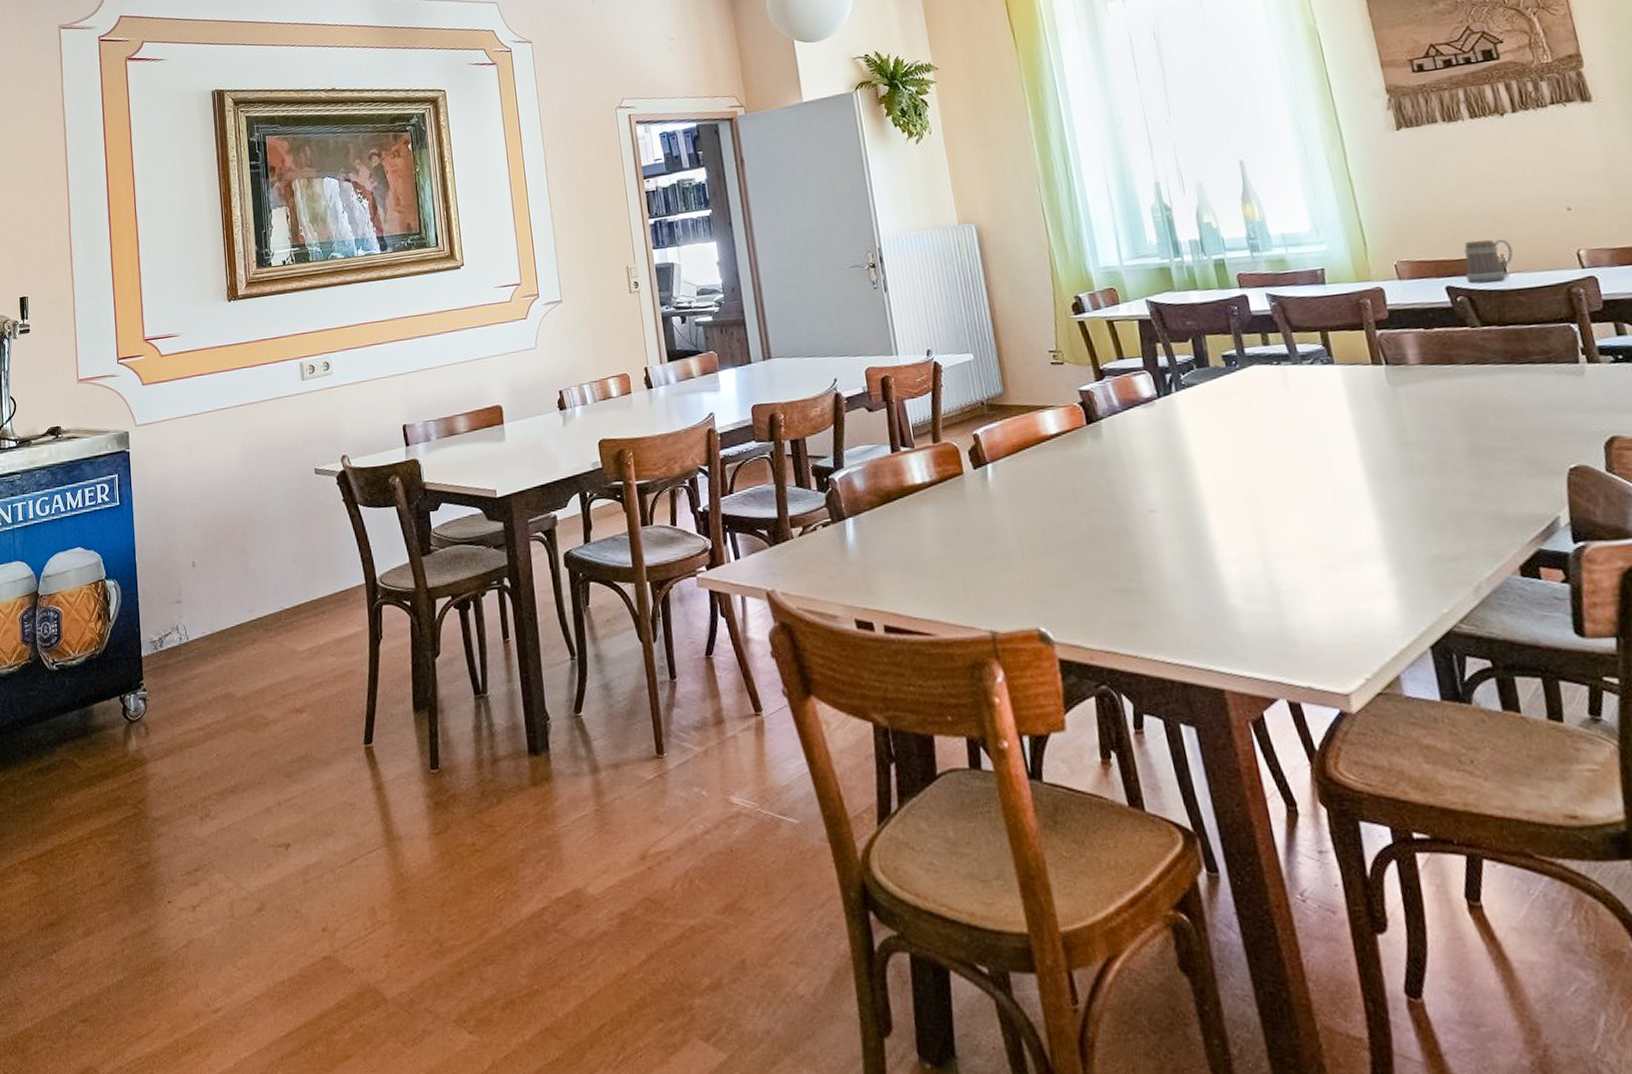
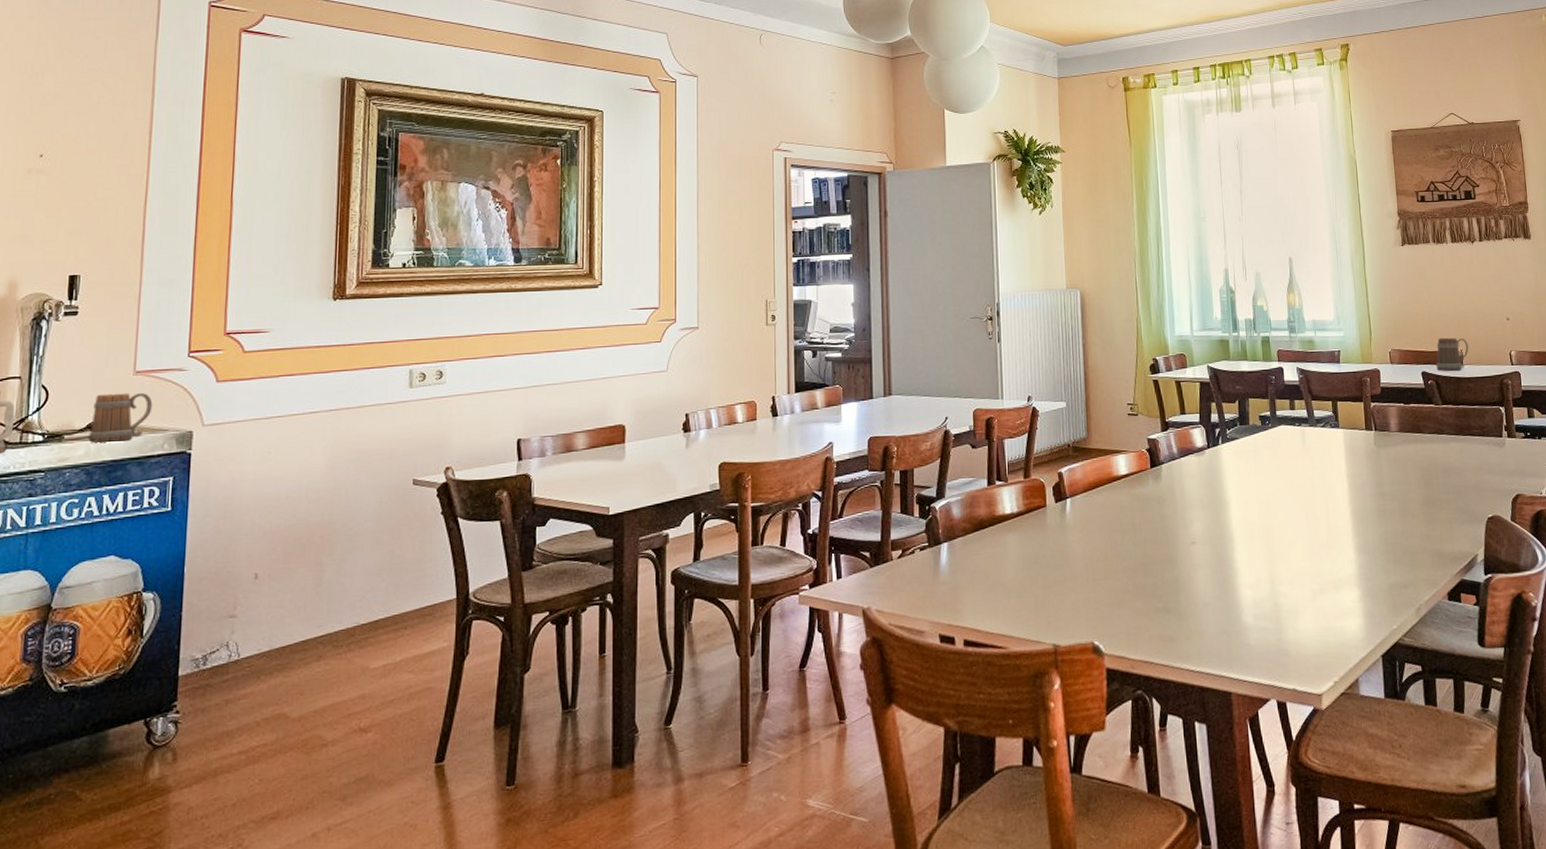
beer mug: none [49,399,95,446] -> present [88,393,153,443]

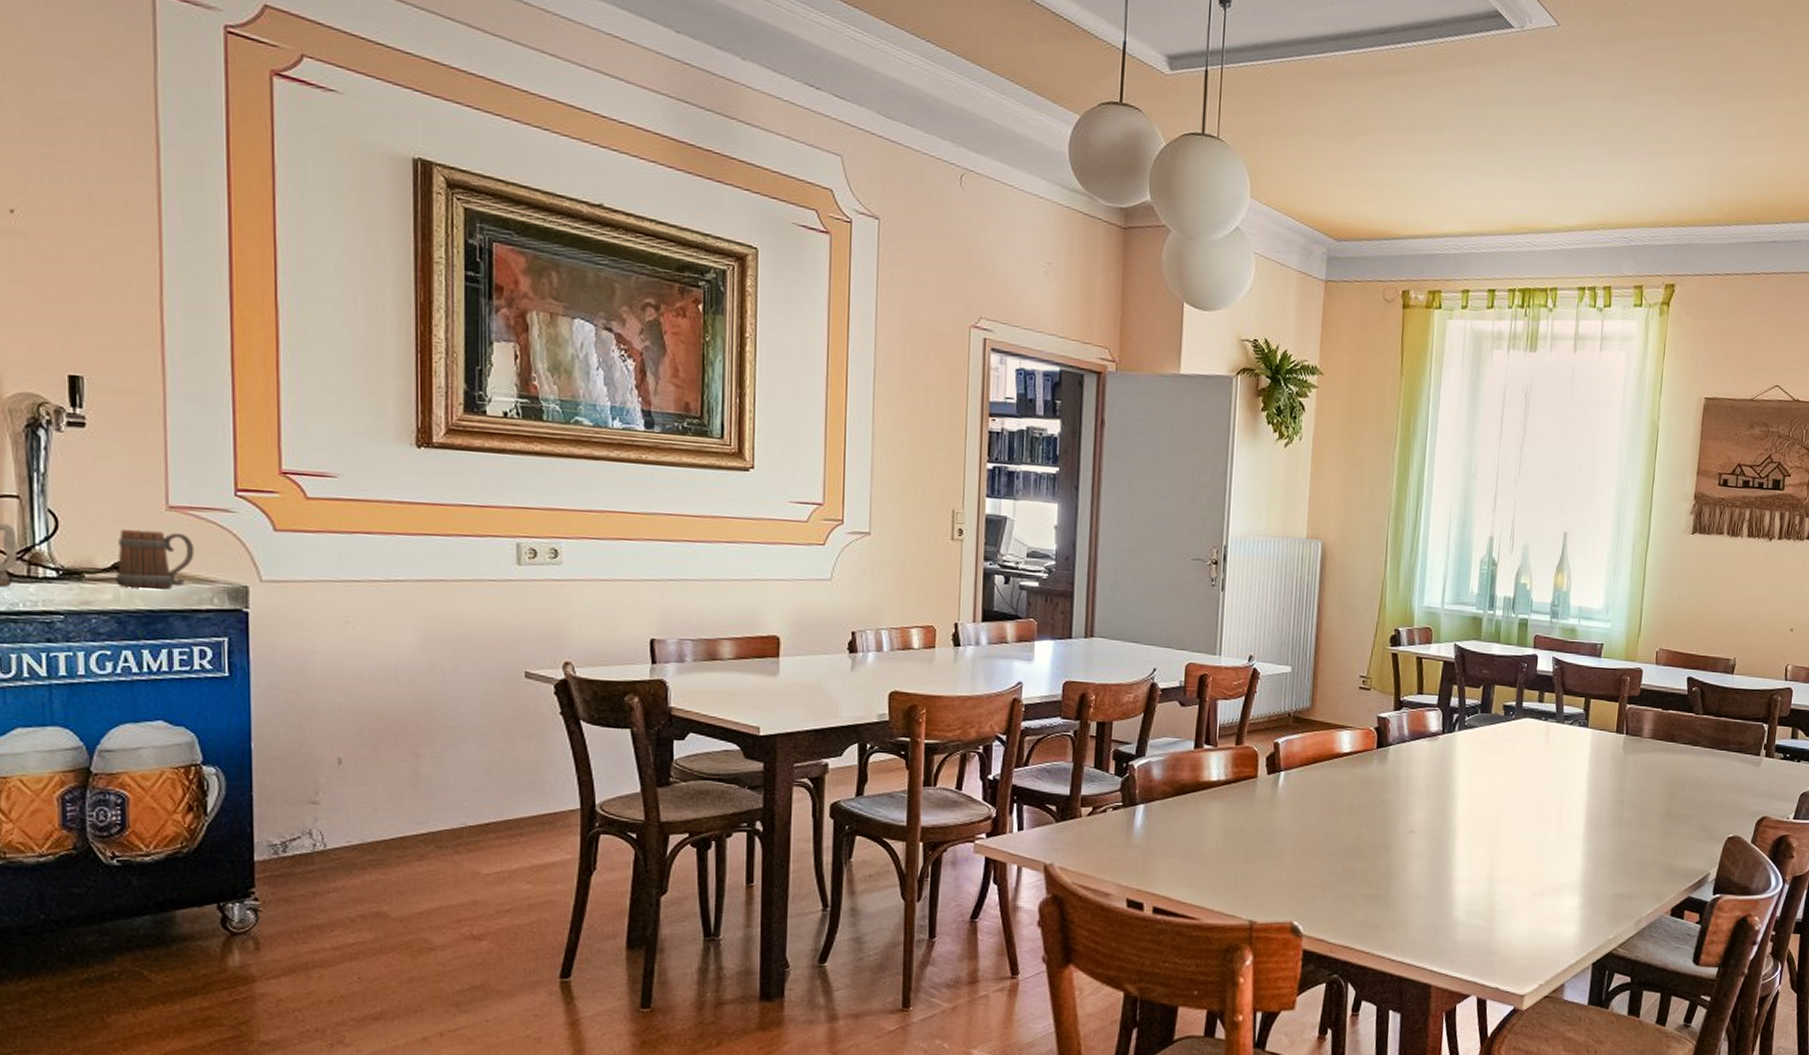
beer mug: present [1436,337,1469,372] -> none [1704,642,1744,681]

